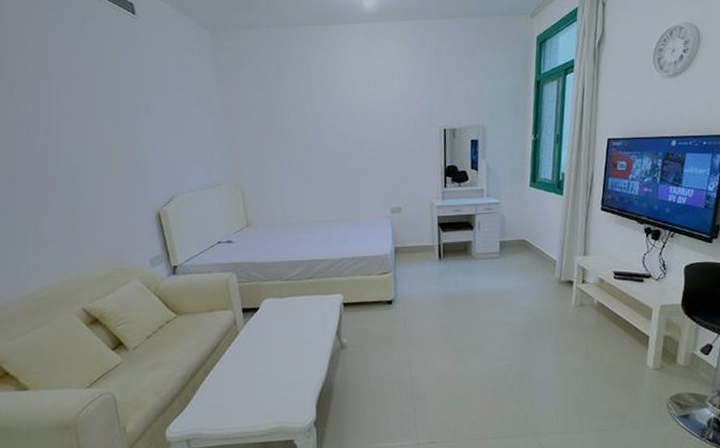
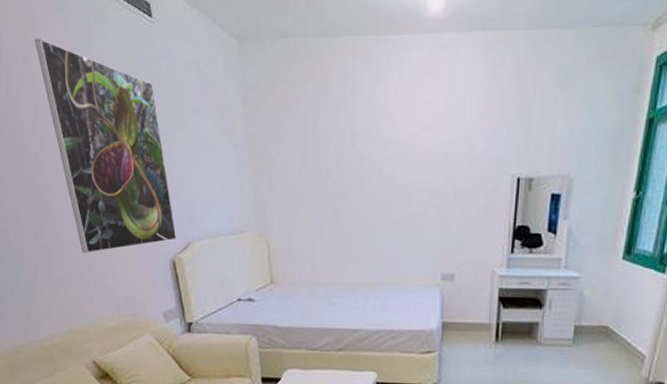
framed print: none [28,33,161,213] -> present [34,38,177,254]

